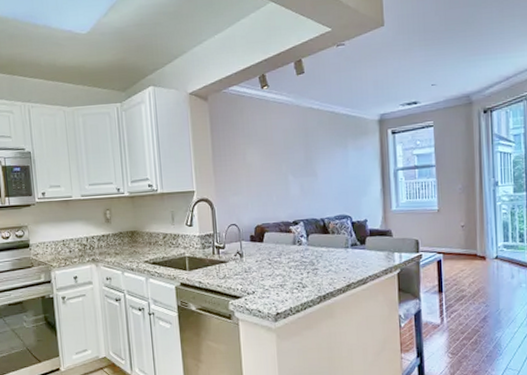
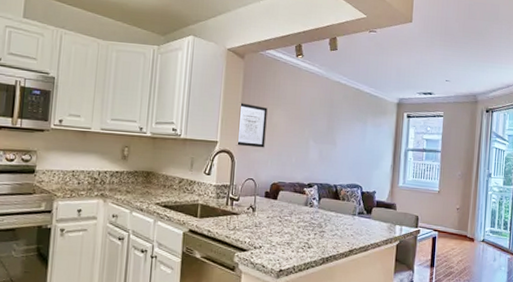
wall art: none [212,147,243,193] -> present [235,103,268,148]

